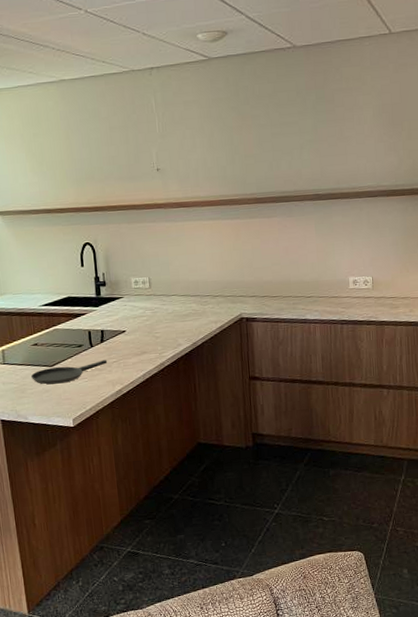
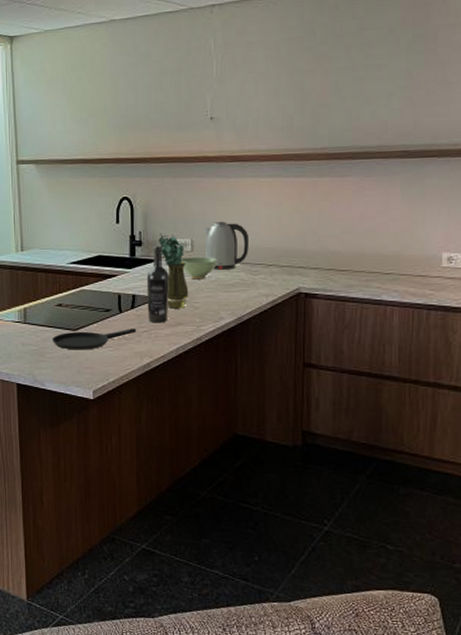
wine bottle: none [112,284,134,354] -> present [146,245,169,323]
vase: none [120,274,151,340] -> present [159,233,189,309]
bowl: none [141,292,172,313] -> present [180,257,217,280]
kettle: none [160,260,198,303] -> present [205,222,248,270]

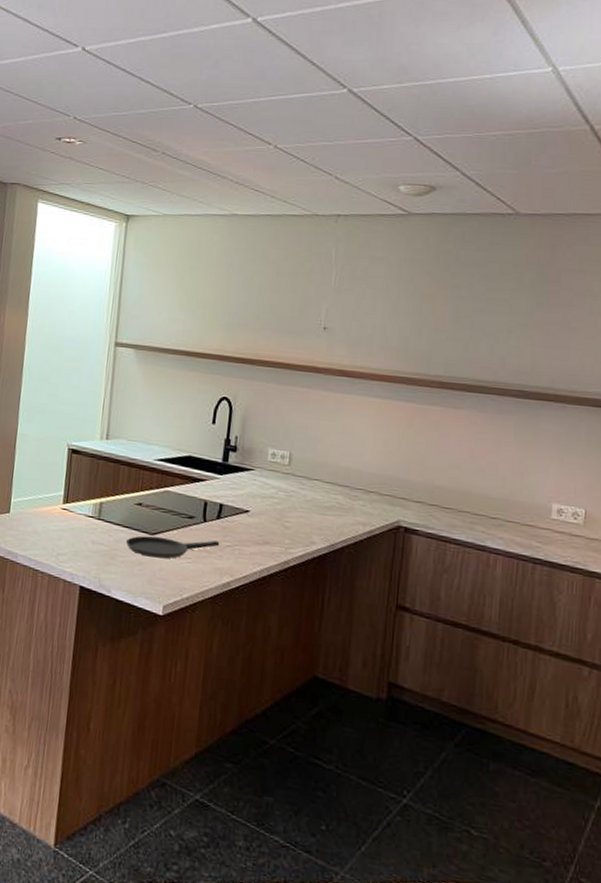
wine bottle: present [146,245,169,323] -> none [233,453,262,539]
vase: present [159,233,189,309] -> none [255,441,282,527]
bowl: present [180,257,217,280] -> none [276,471,315,498]
kettle: present [205,222,248,270] -> none [302,437,351,491]

